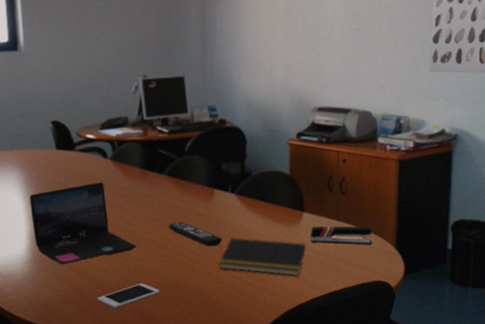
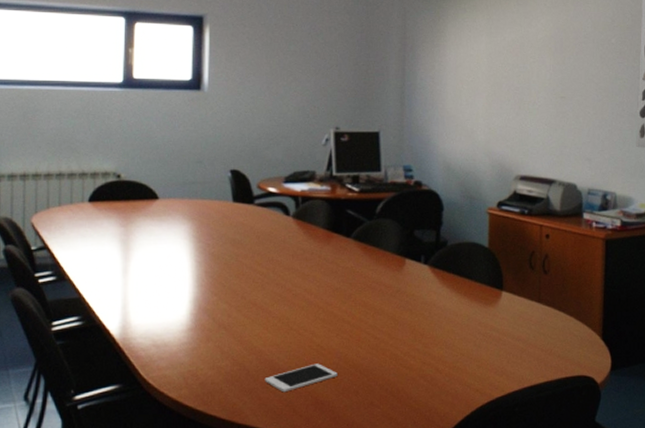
laptop: present [29,182,137,265] -> none [197,242,315,336]
remote control: present [168,222,223,247] -> none [351,294,412,325]
notepad: present [218,237,307,276] -> none [406,315,505,364]
stapler: present [311,226,373,245] -> none [510,308,577,333]

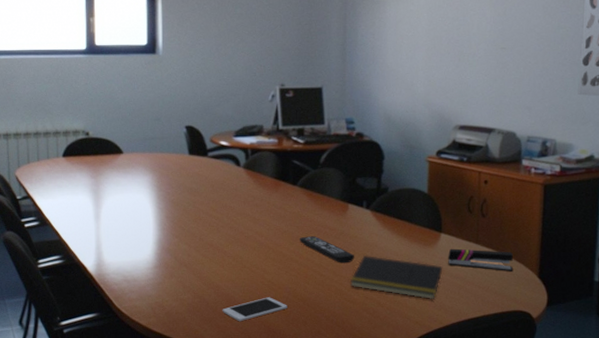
remote control: none [351,294,412,325] -> present [299,236,355,263]
notepad: none [406,315,505,364] -> present [349,254,443,299]
stapler: none [510,308,577,333] -> present [448,248,514,272]

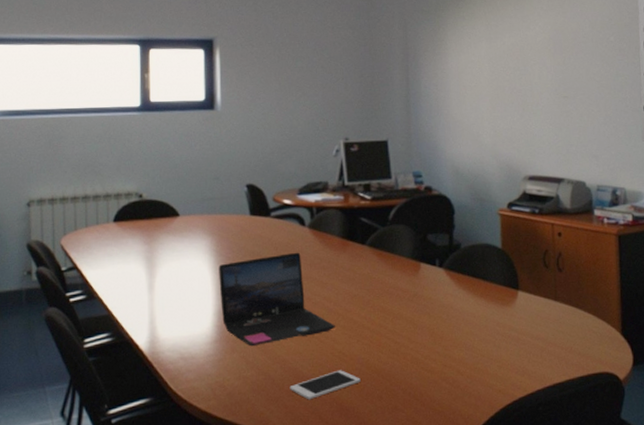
laptop: none [159,190,266,273] -> present [218,252,335,347]
remote control: present [299,236,355,263] -> none [370,299,431,328]
notepad: present [349,254,443,299] -> none [426,317,523,364]
stapler: present [448,248,514,272] -> none [527,306,596,330]

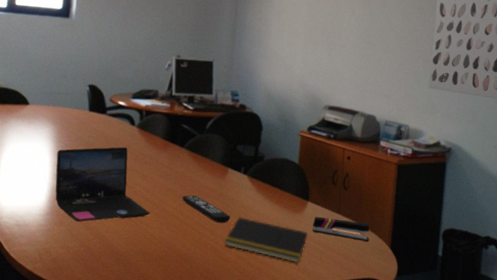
cell phone: present [289,370,361,400] -> none [105,250,166,273]
remote control: none [370,299,431,328] -> present [181,195,231,223]
notepad: none [426,317,523,364] -> present [224,216,308,263]
stapler: none [527,306,596,330] -> present [312,216,369,242]

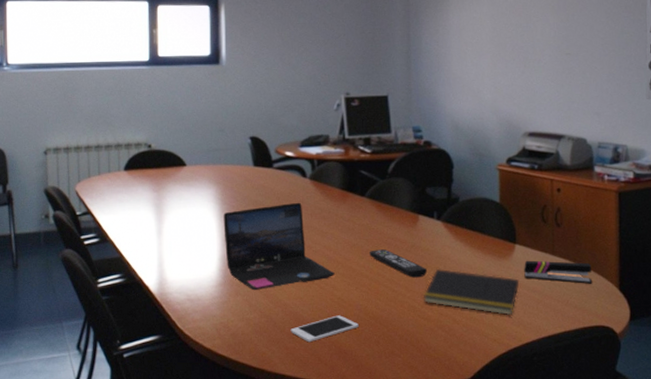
cell phone: none [105,250,166,273] -> present [290,315,359,343]

